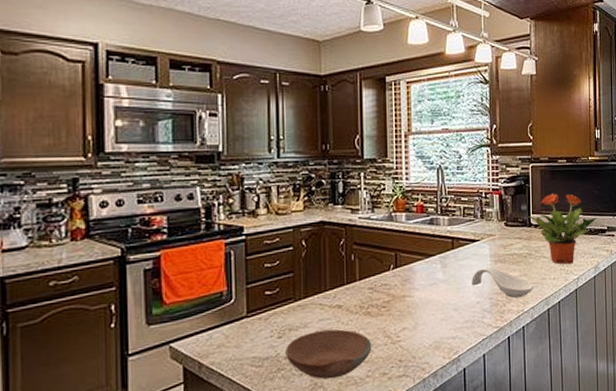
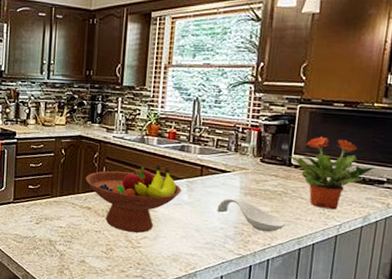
bowl: present [286,329,372,379] -> none [41,224,114,265]
fruit bowl: none [332,243,435,326] -> present [85,165,182,233]

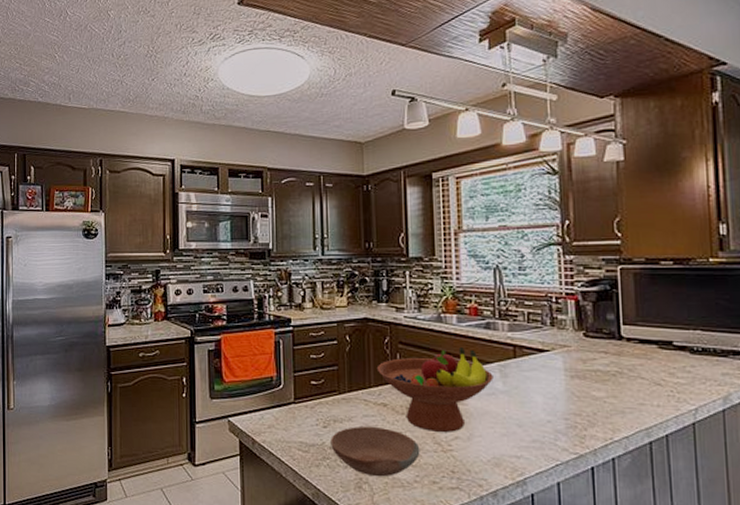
bowl: none [41,224,114,265] -> present [331,426,420,477]
spoon rest: present [217,198,285,232] -> none [540,383,627,423]
potted plant: present [289,136,375,210] -> none [617,301,726,391]

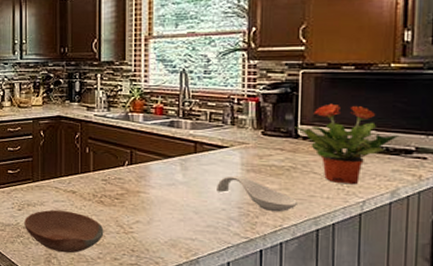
fruit bowl: present [376,348,493,432] -> none [67,143,174,217]
spoon rest: none [540,383,627,423] -> present [217,176,297,212]
potted plant: none [617,301,726,391] -> present [295,103,400,185]

